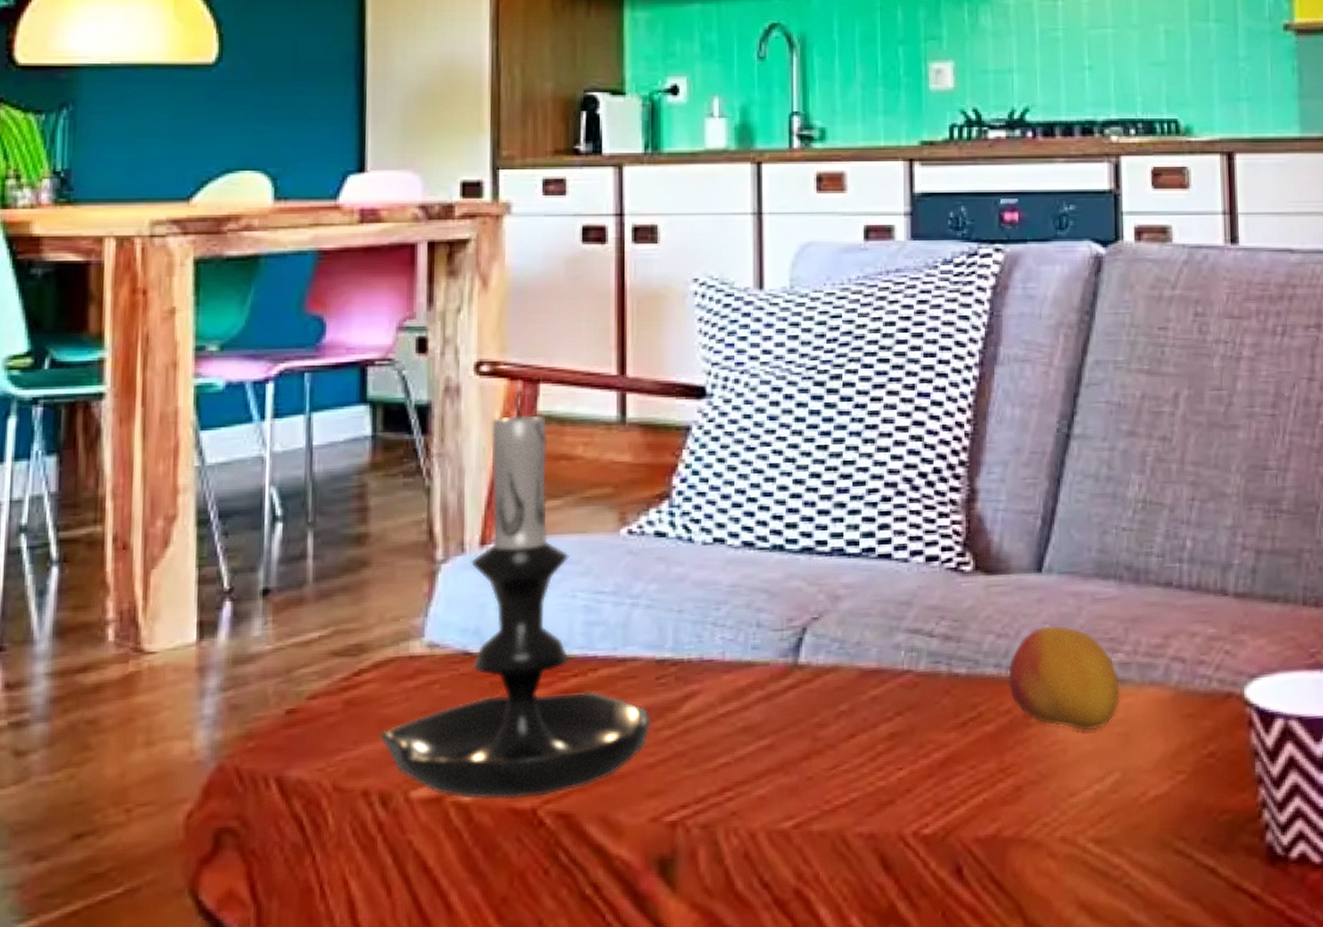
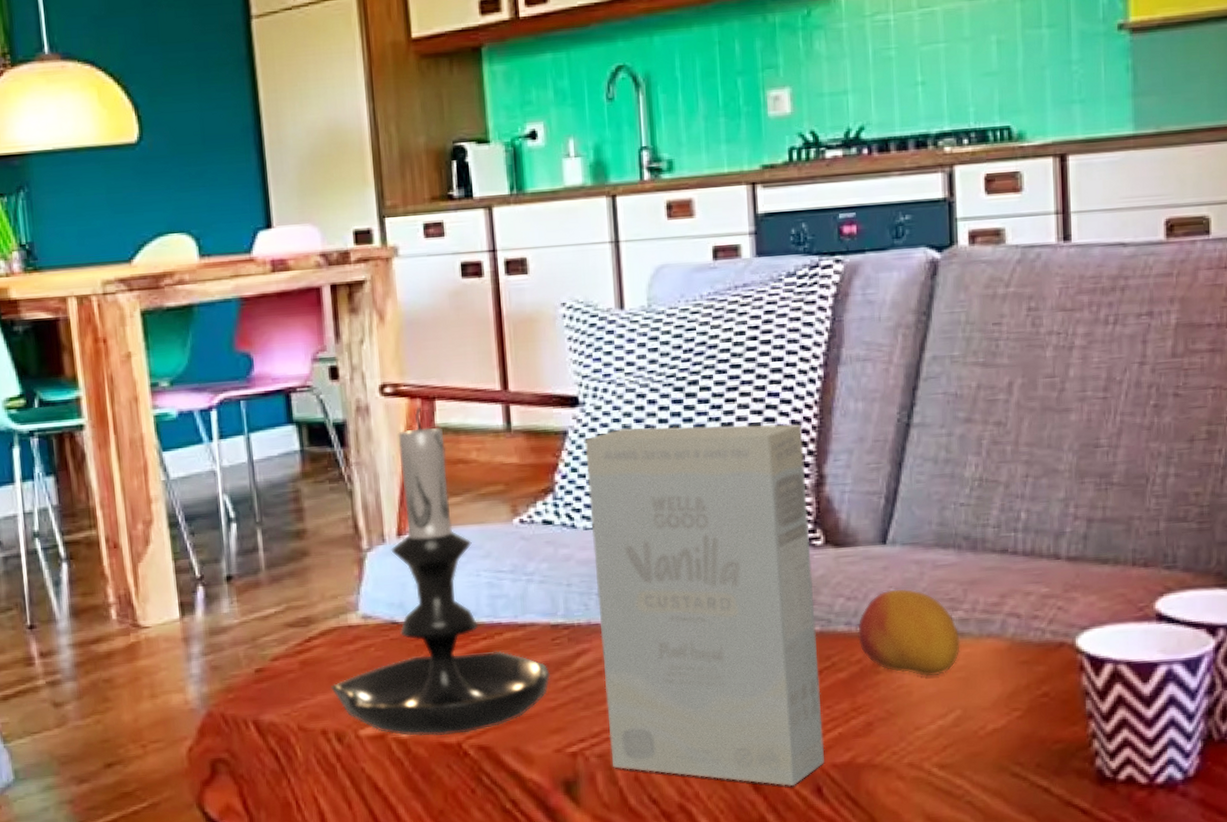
book: none [710,425,967,867] -> present [585,424,825,787]

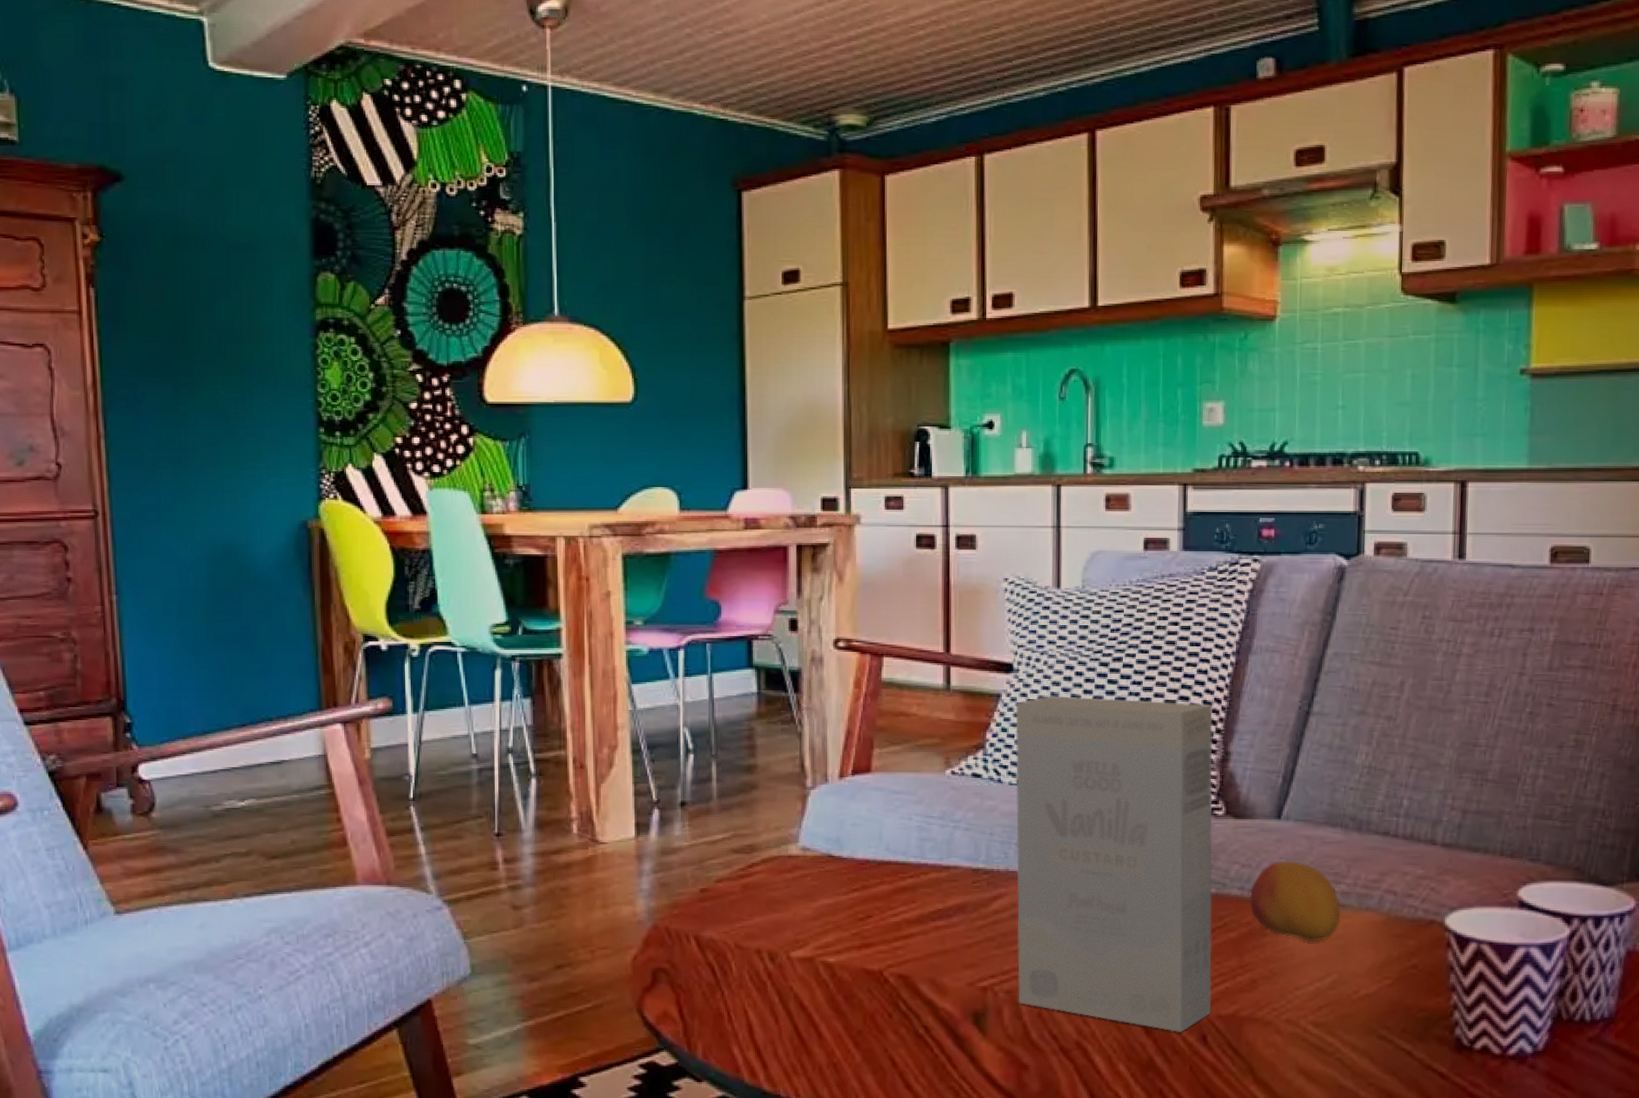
candle holder: present [331,406,551,736] -> none [768,661,969,963]

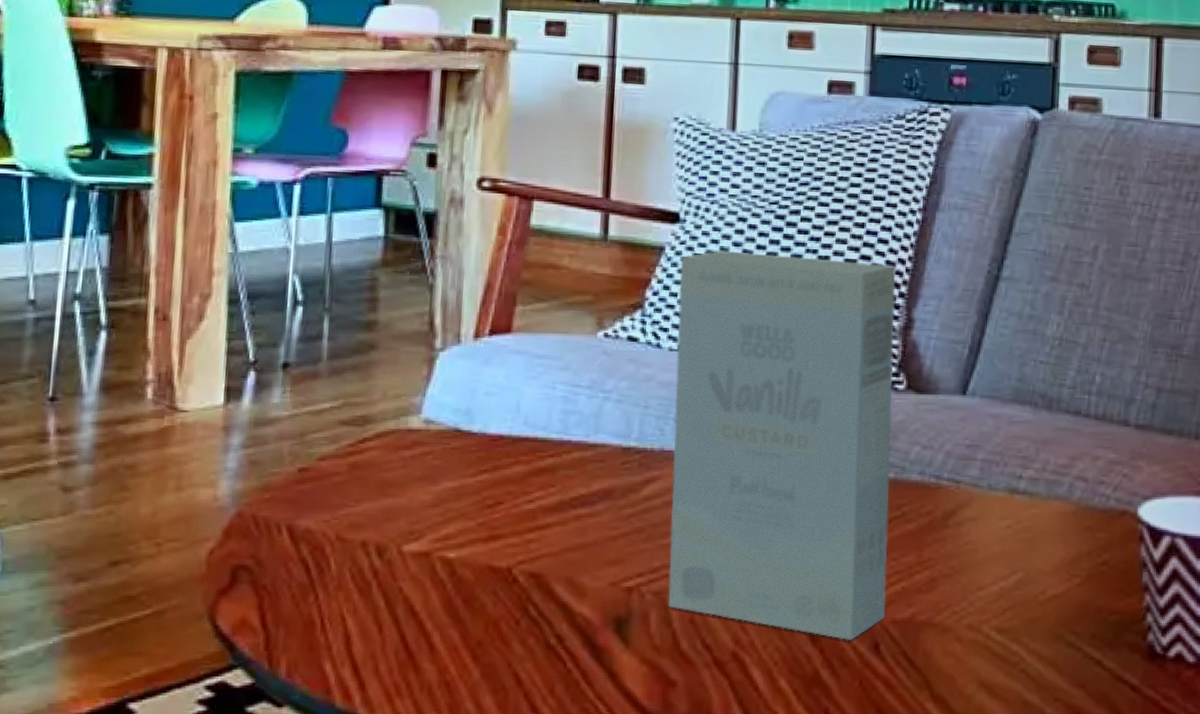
fruit: present [1249,860,1341,942] -> none [930,442,1029,535]

